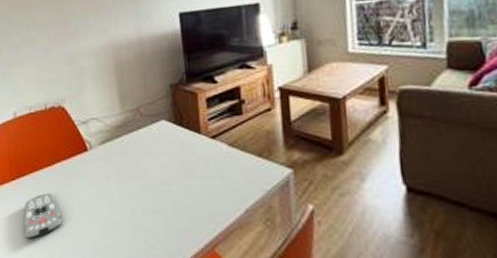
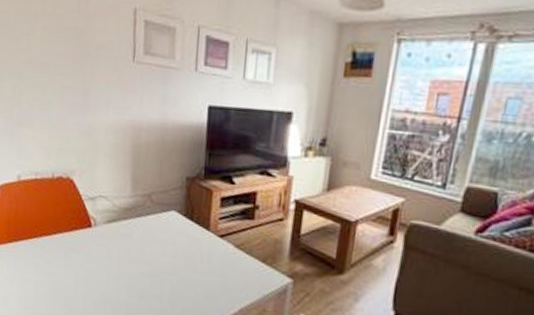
remote control: present [23,193,62,239] -> none [15,260,56,302]

